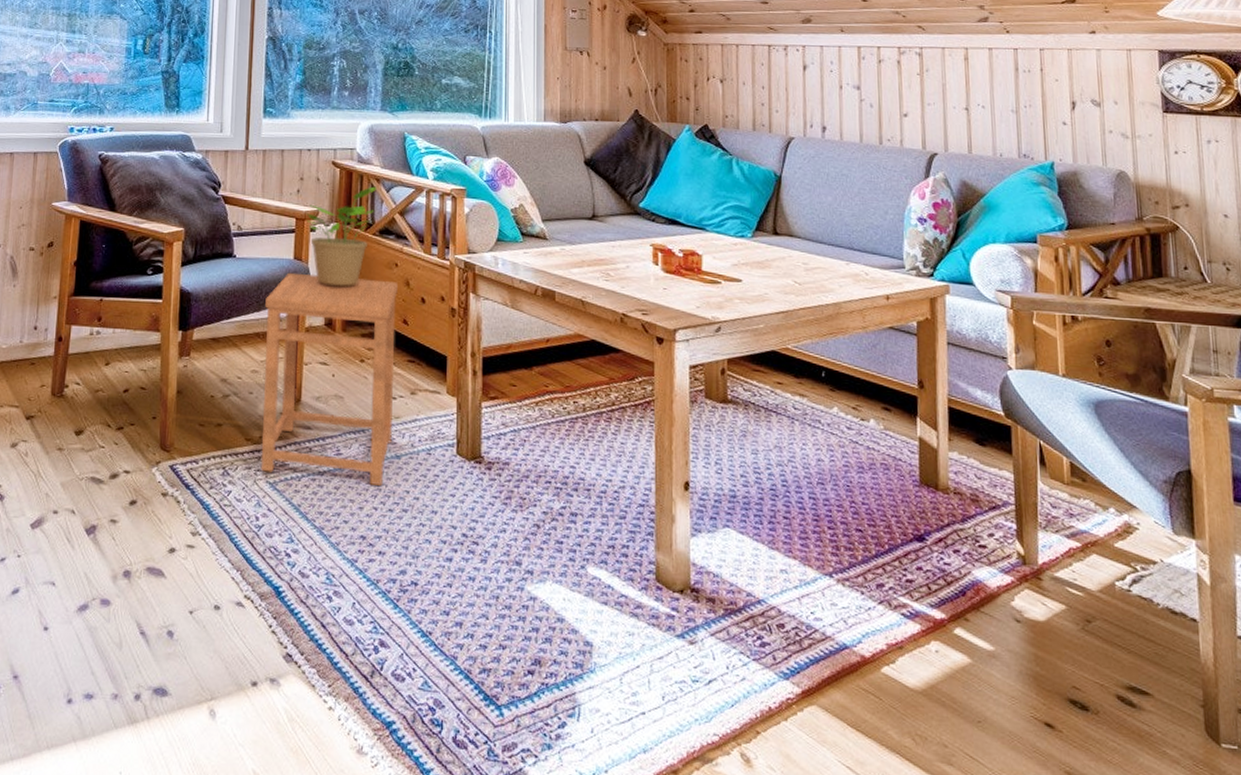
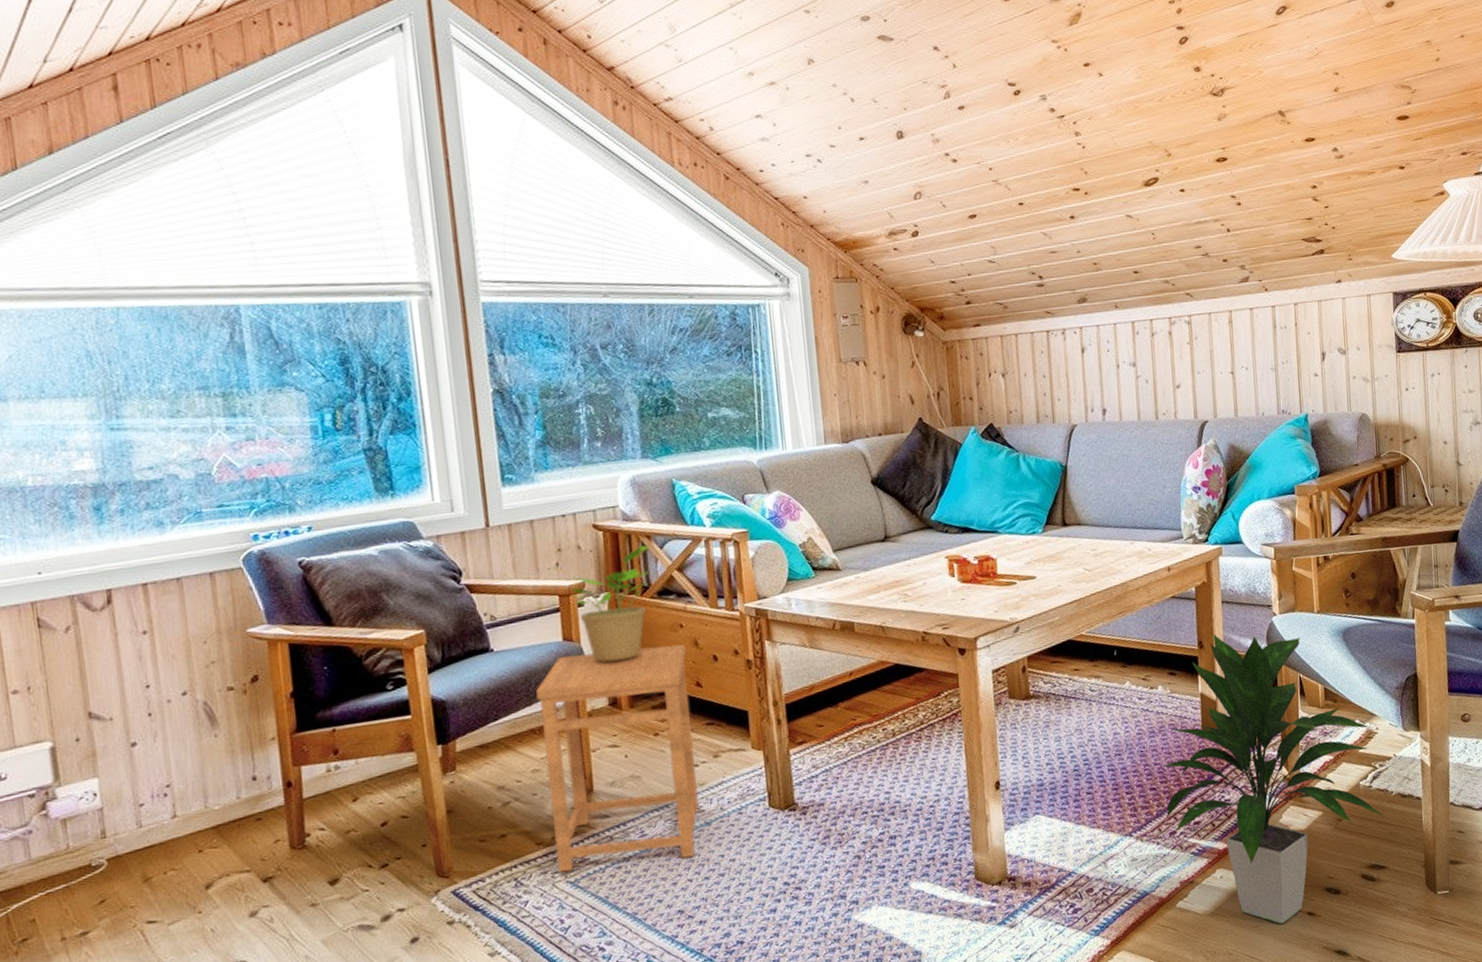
indoor plant: none [867,375,1149,728] -> present [1159,633,1385,924]

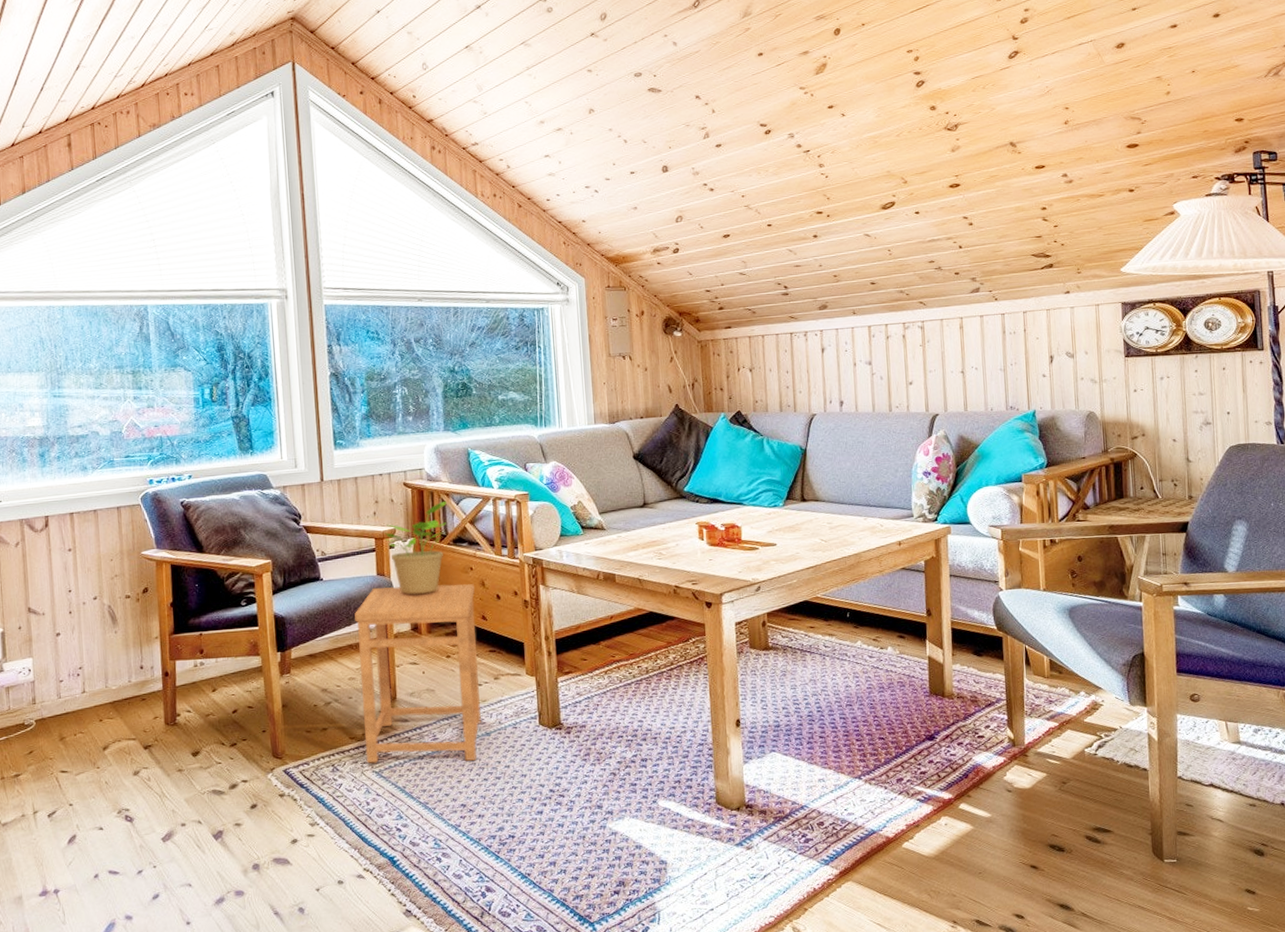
indoor plant: present [1159,633,1385,924] -> none [888,603,1110,874]

